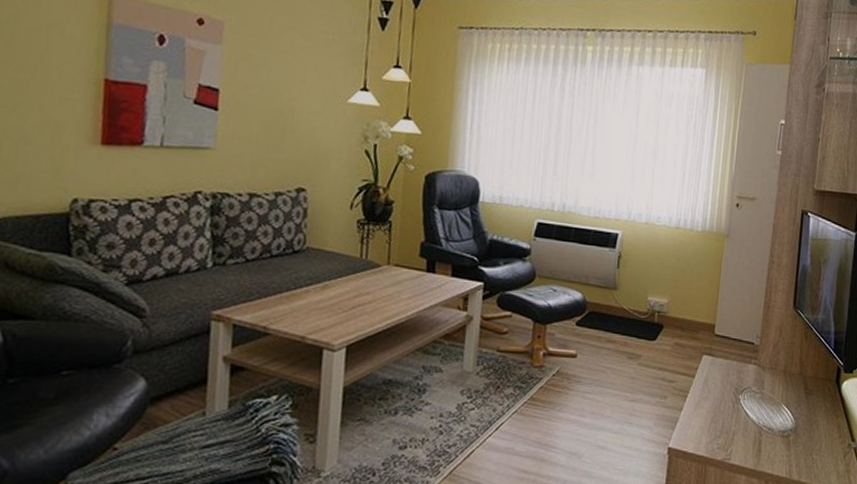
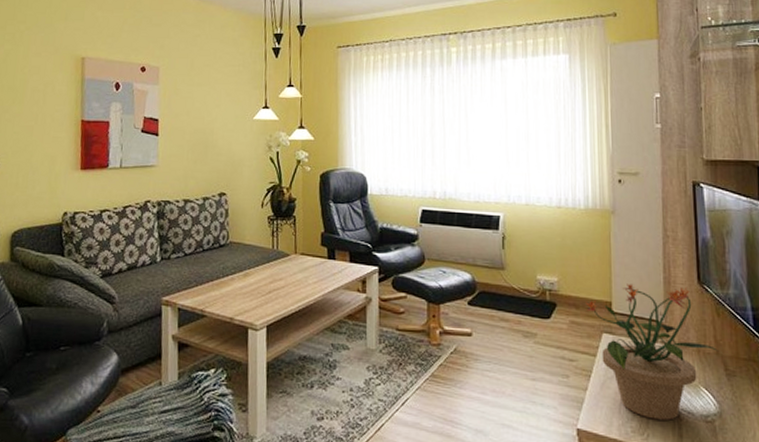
potted plant: none [690,307,803,437] -> present [585,284,720,420]

